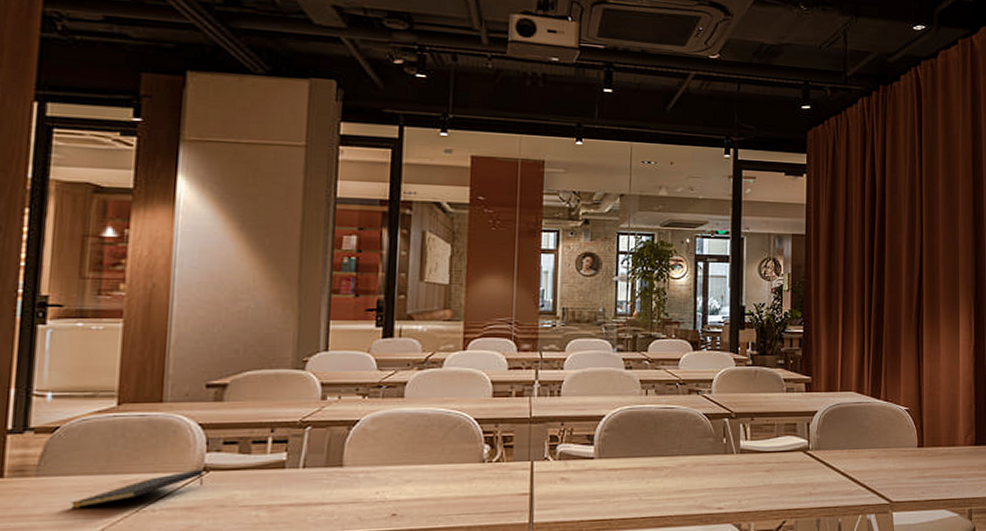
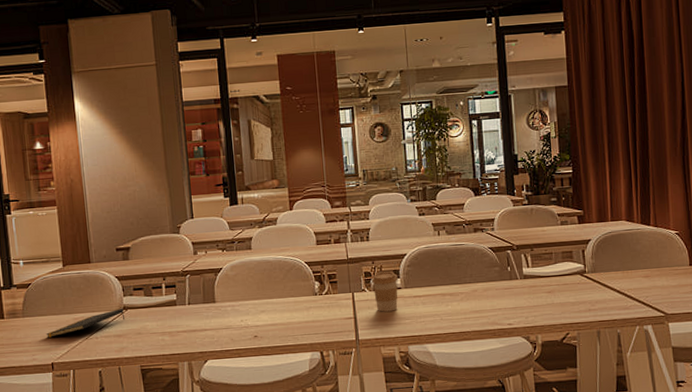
coffee cup: none [558,435,592,488] -> present [372,271,398,312]

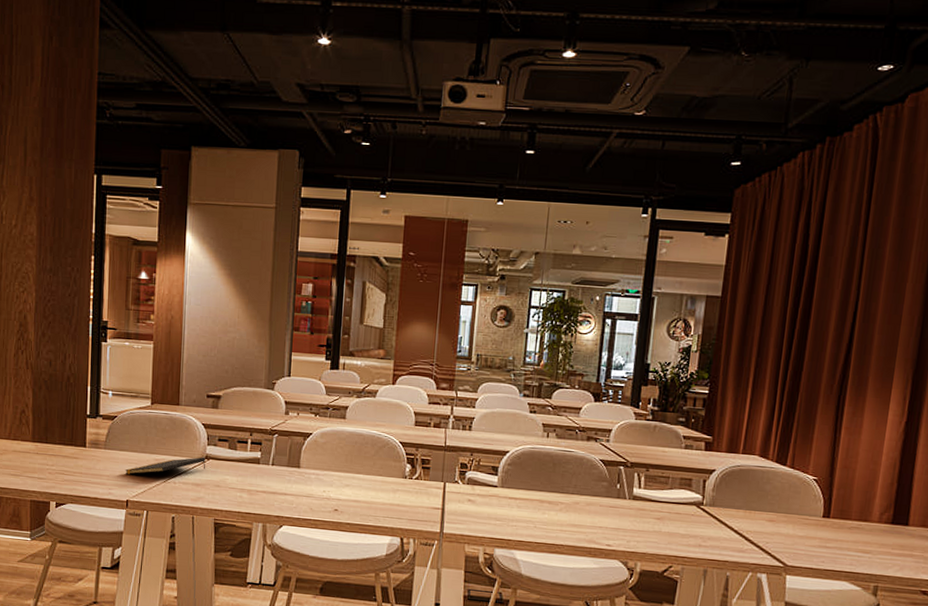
coffee cup: present [372,271,398,312] -> none [467,465,496,509]

